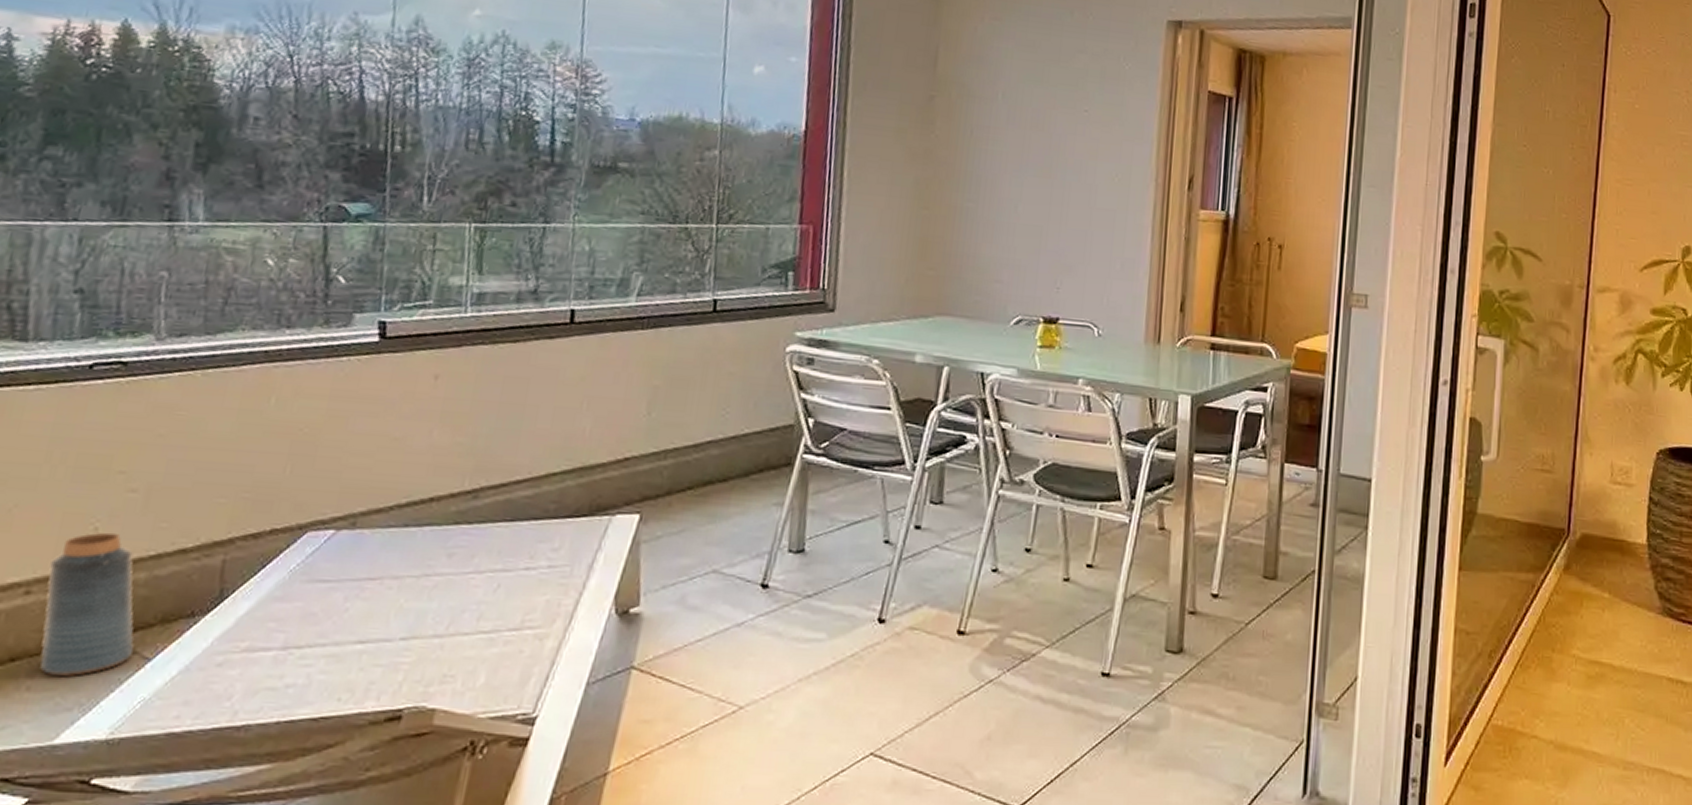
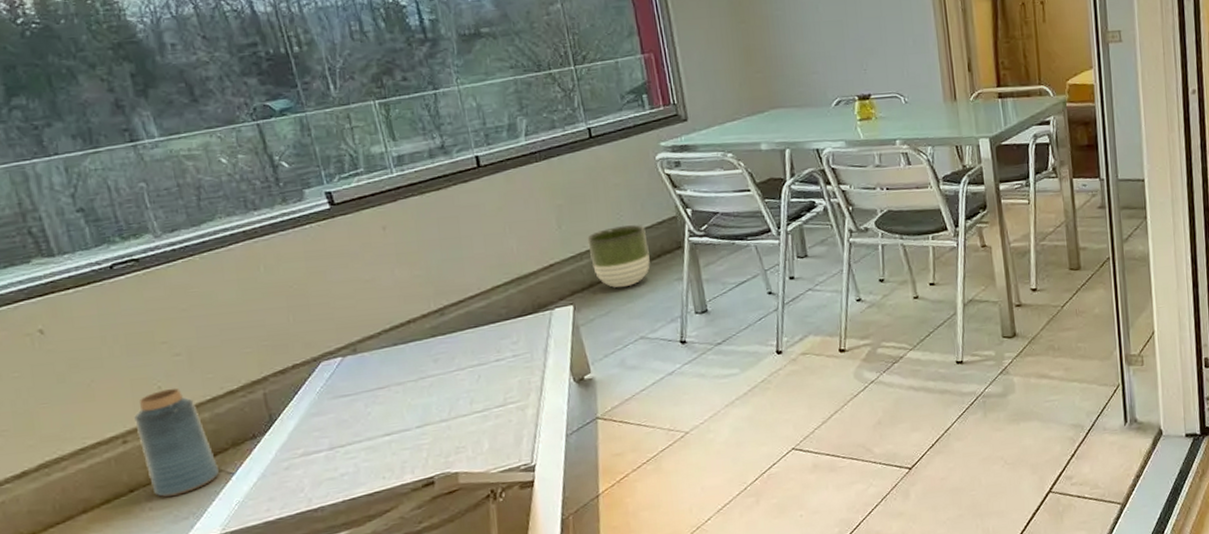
planter: none [676,424,753,503] -> present [587,225,650,288]

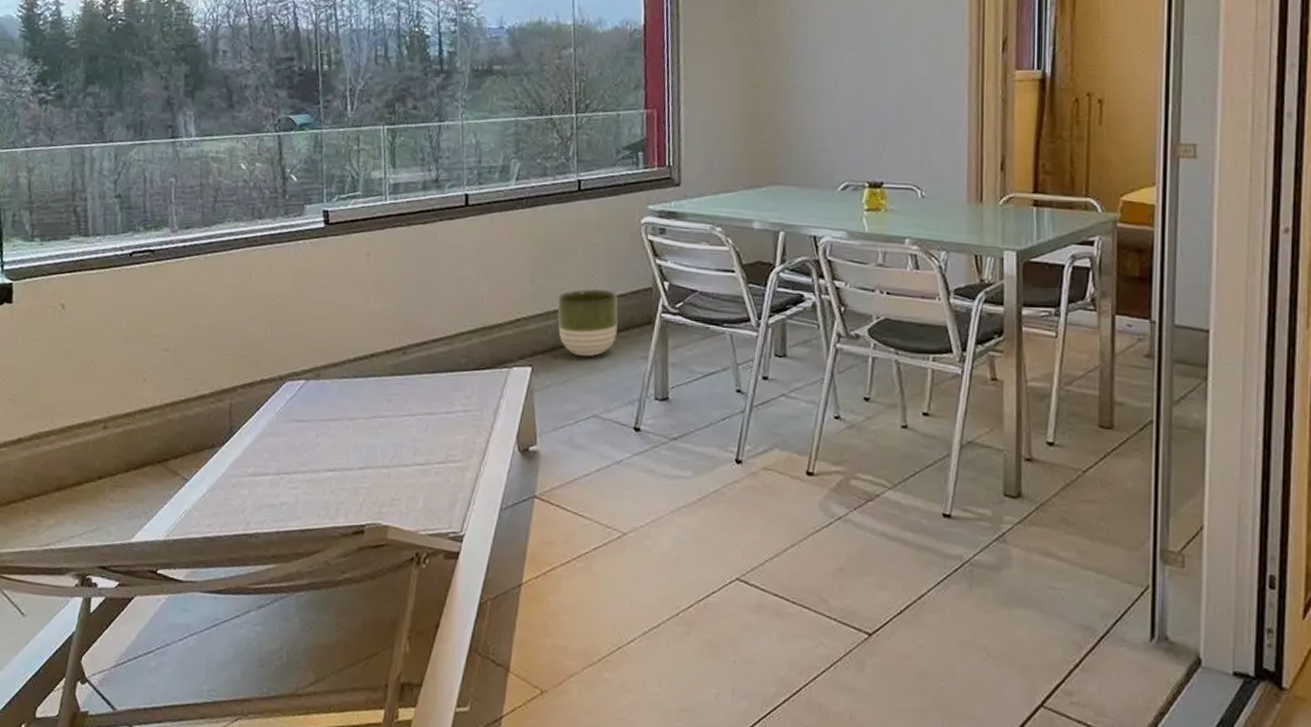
vase: present [134,388,219,497] -> none [117,382,176,491]

